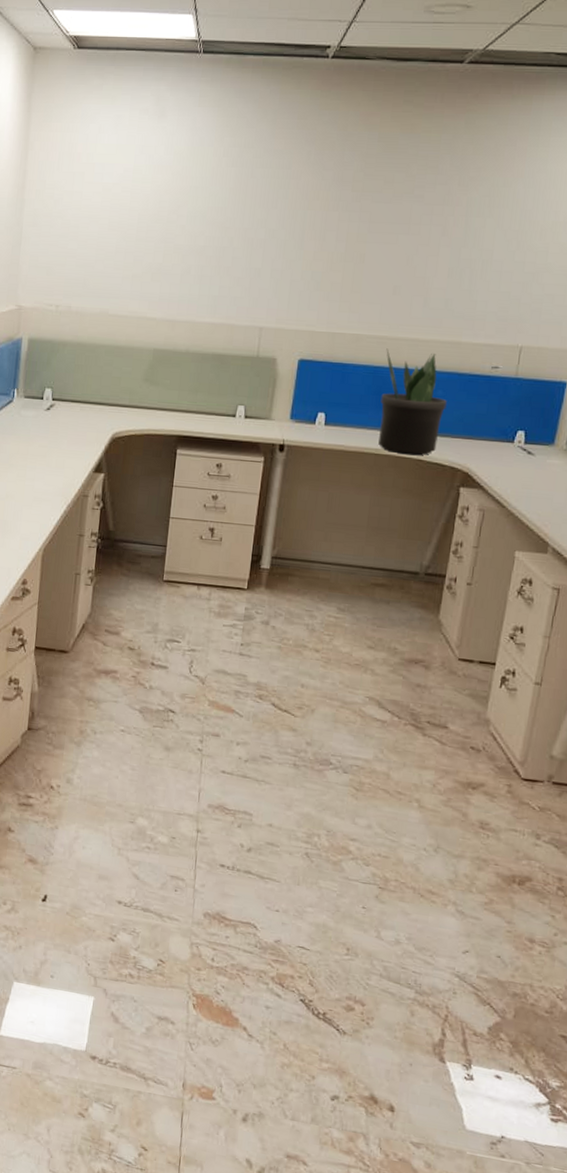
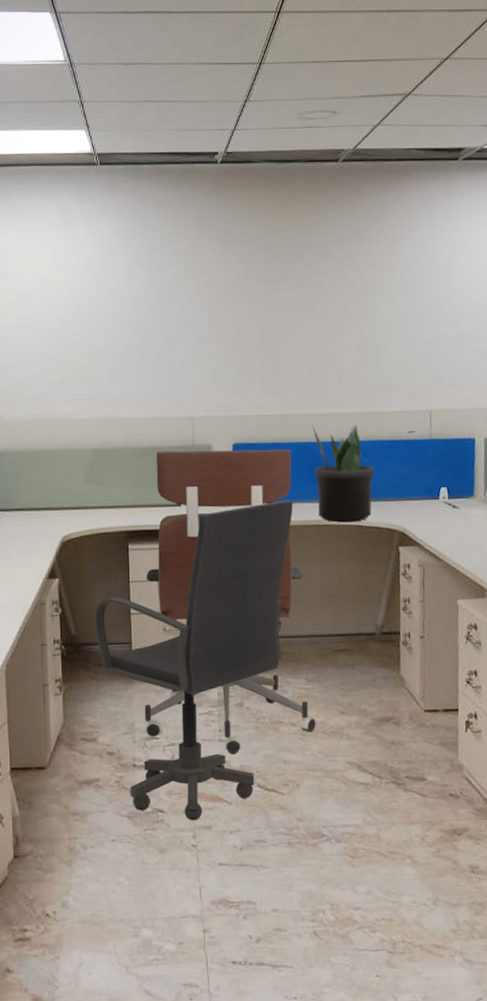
office chair: none [132,423,353,727] -> present [94,499,293,821]
office chair: none [167,358,360,670] -> present [144,448,317,755]

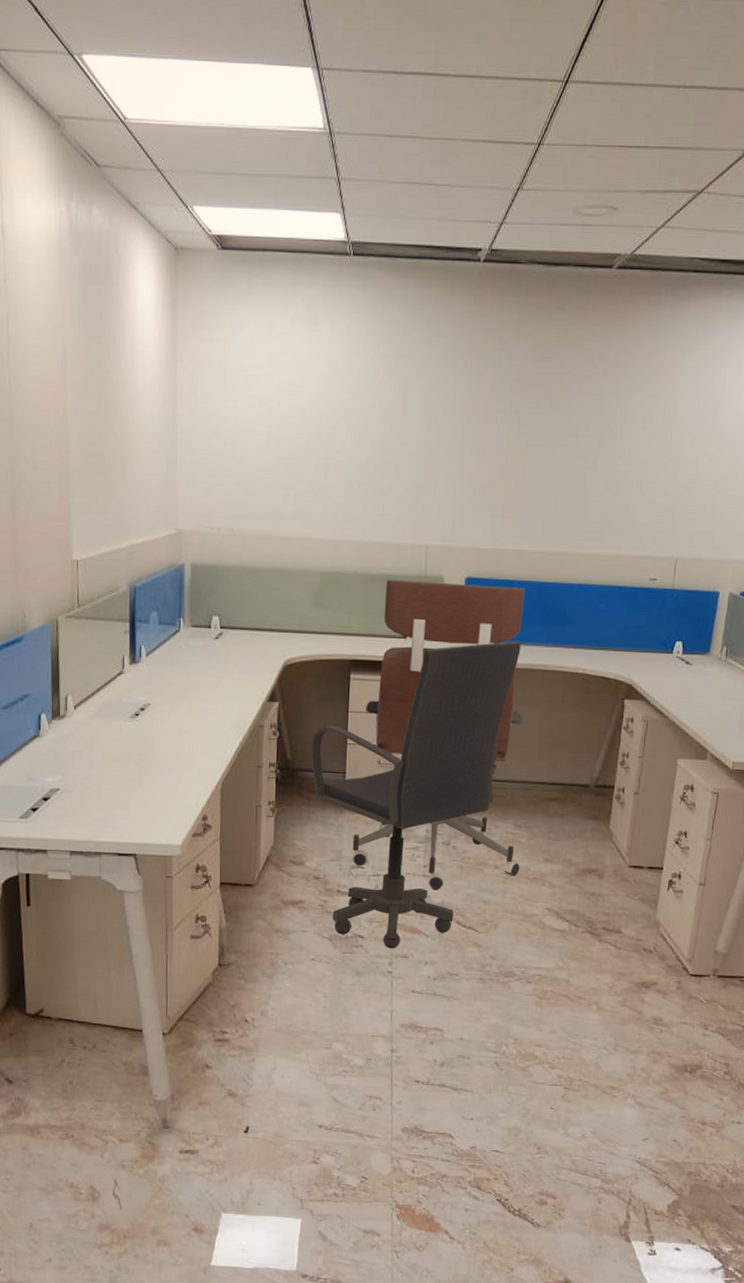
planter: present [312,425,374,522] -> none [546,563,609,669]

